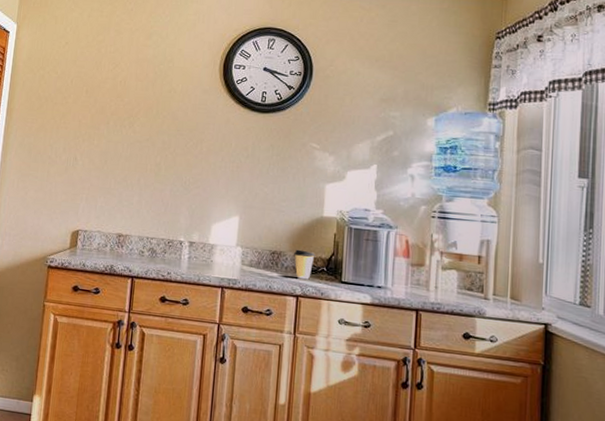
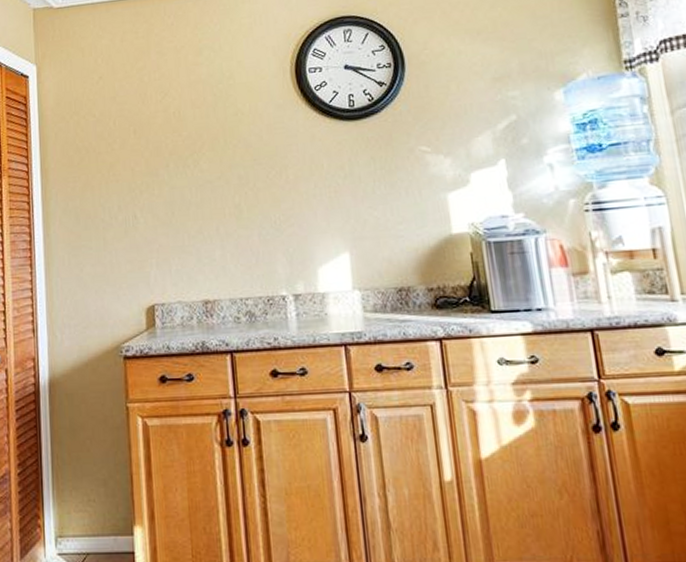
coffee cup: present [294,249,315,280] -> none [425,280,453,317]

